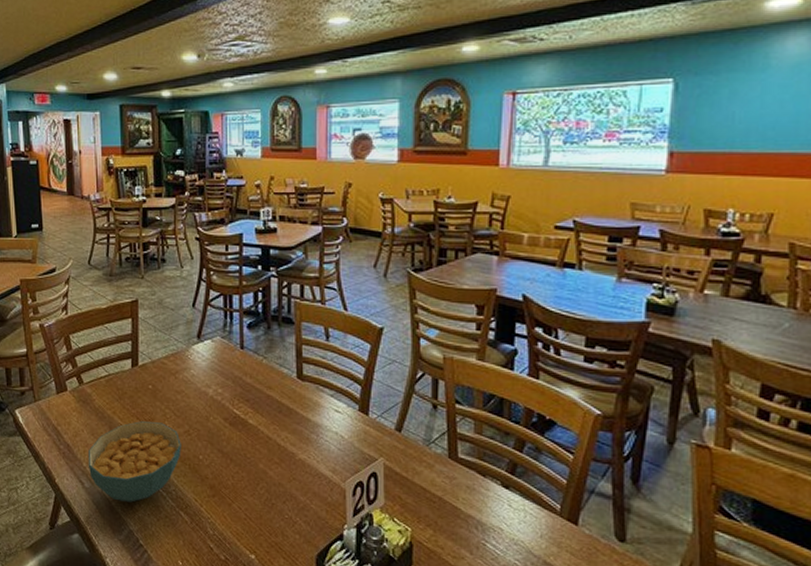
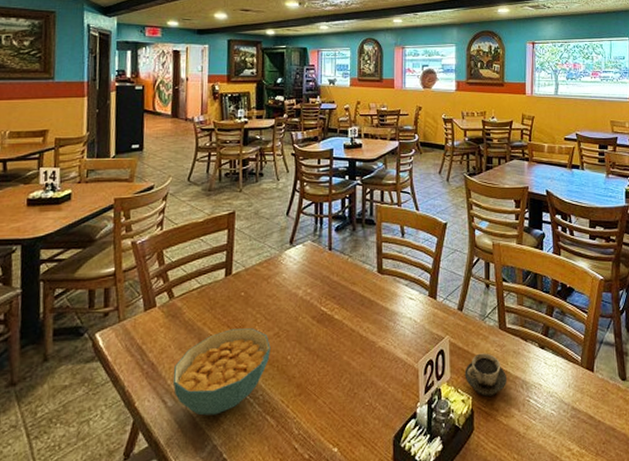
cup: none [402,482,458,532] -> present [464,353,508,397]

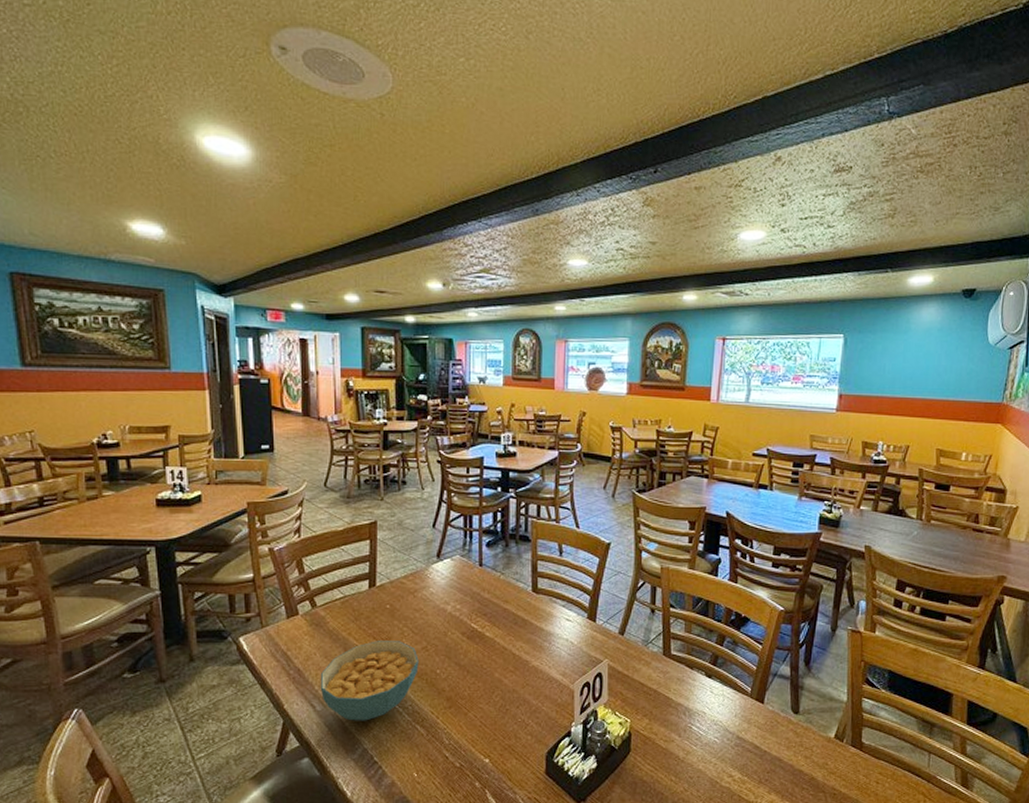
cup: present [464,353,508,397] -> none [623,678,669,721]

